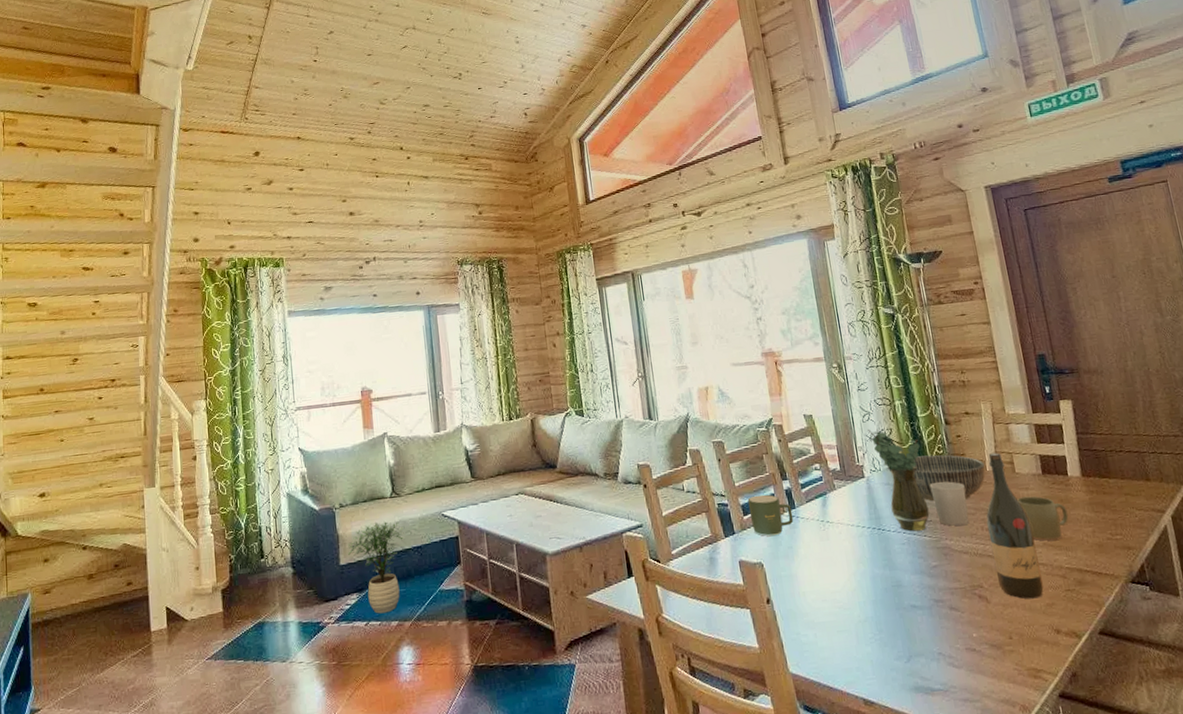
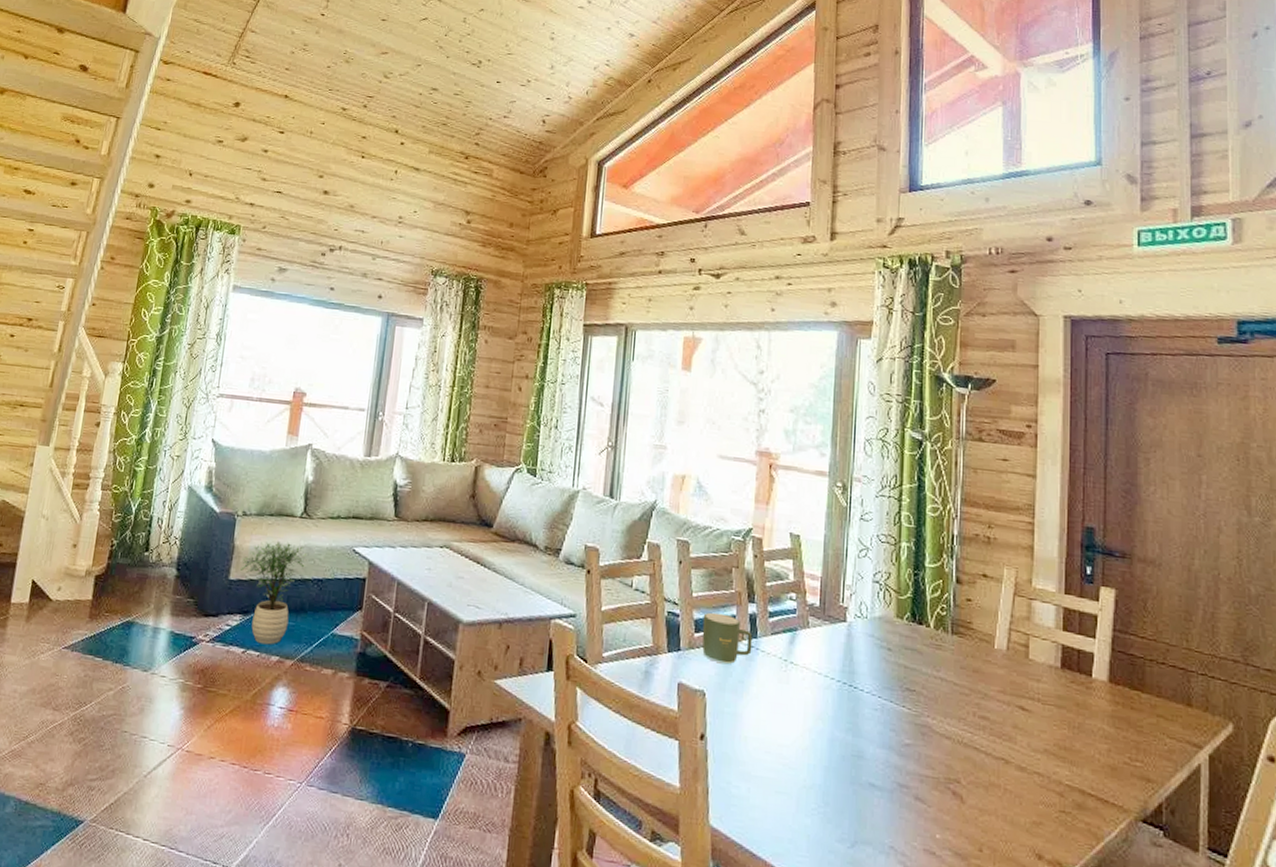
vase: present [867,429,930,532] -> none [861,566,920,700]
bowl: present [914,455,985,502] -> none [905,612,993,676]
candle holder: present [929,481,969,527] -> none [921,647,963,706]
wine bottle: present [986,453,1044,599] -> none [979,629,1035,812]
mug: present [1017,496,1069,541] -> none [1024,688,1082,749]

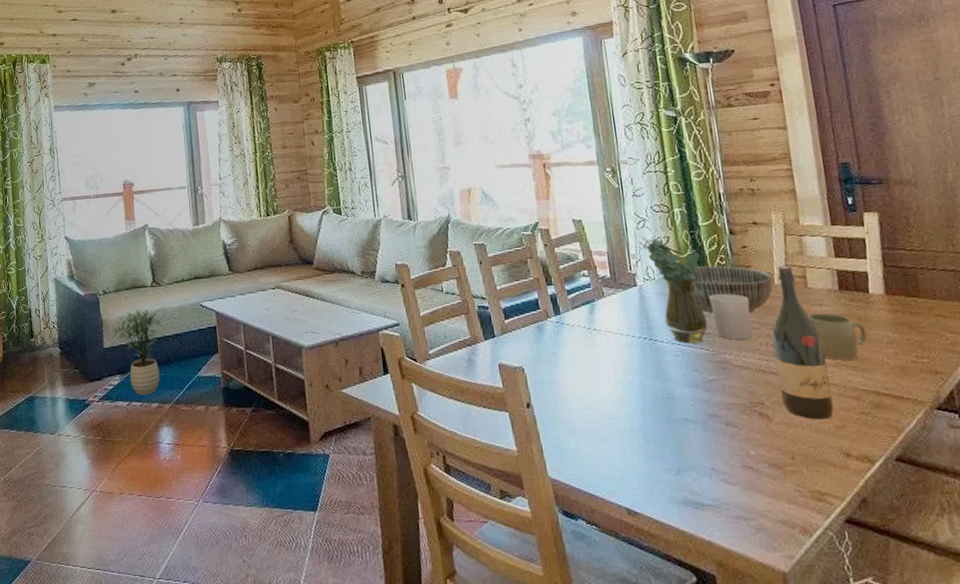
mug: present [702,612,753,664] -> none [509,299,558,342]
vase: none [861,566,920,700] -> present [642,236,708,344]
bowl: none [905,612,993,676] -> present [691,265,773,314]
candle holder: none [921,647,963,706] -> present [709,294,752,341]
wine bottle: none [979,629,1035,812] -> present [771,266,834,420]
mug: none [1024,688,1082,749] -> present [808,313,867,360]

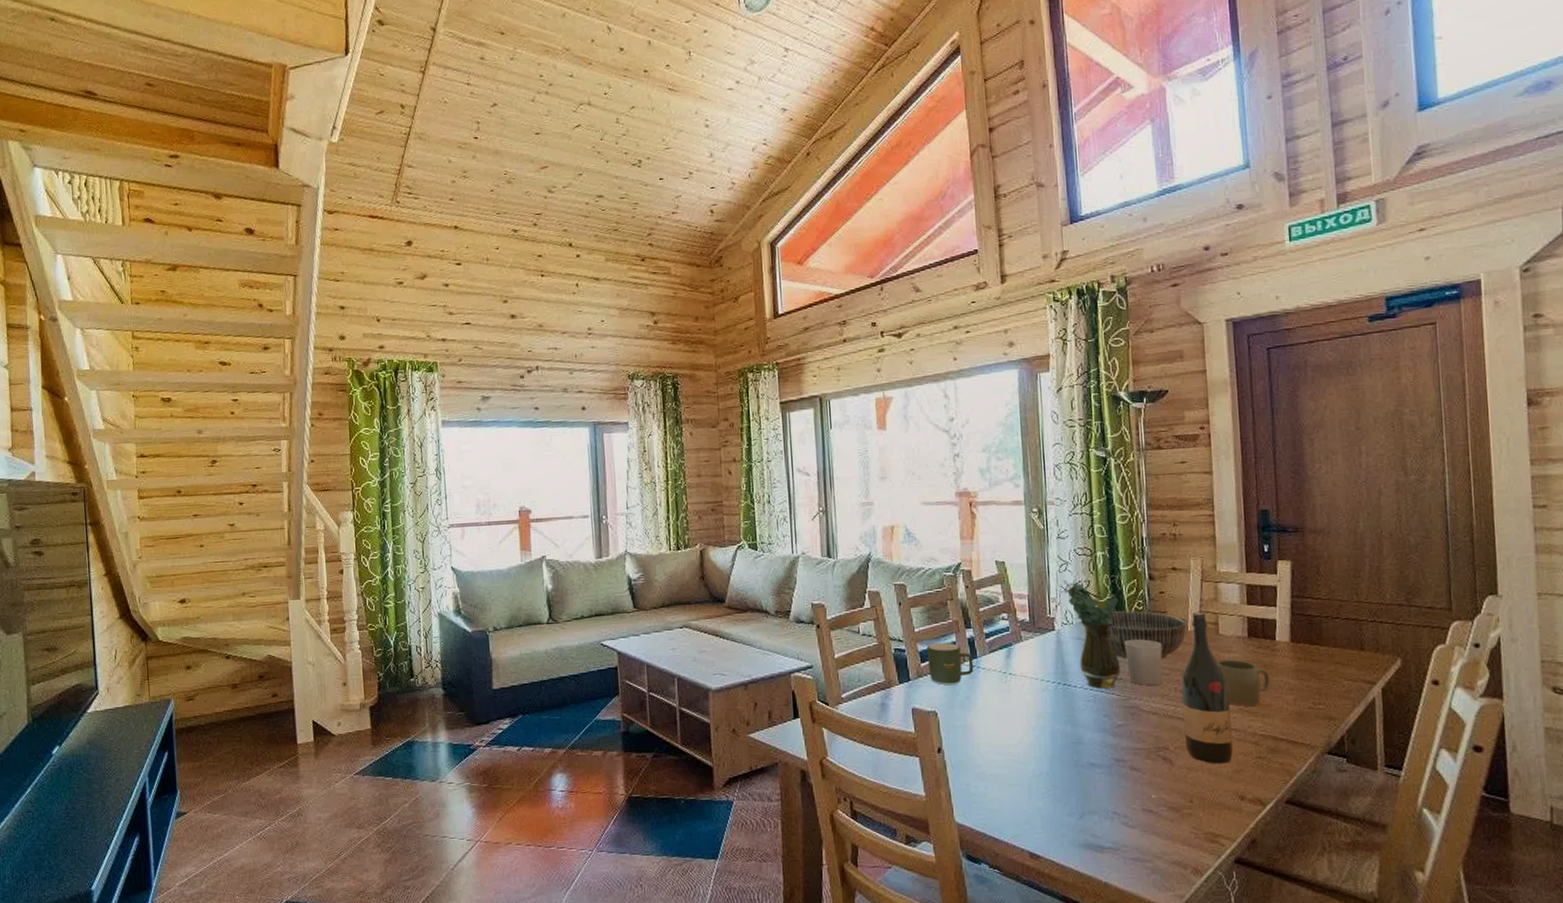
potted plant: present [110,309,165,395] -> none [500,647,562,740]
mug: none [509,299,558,342] -> present [926,642,974,686]

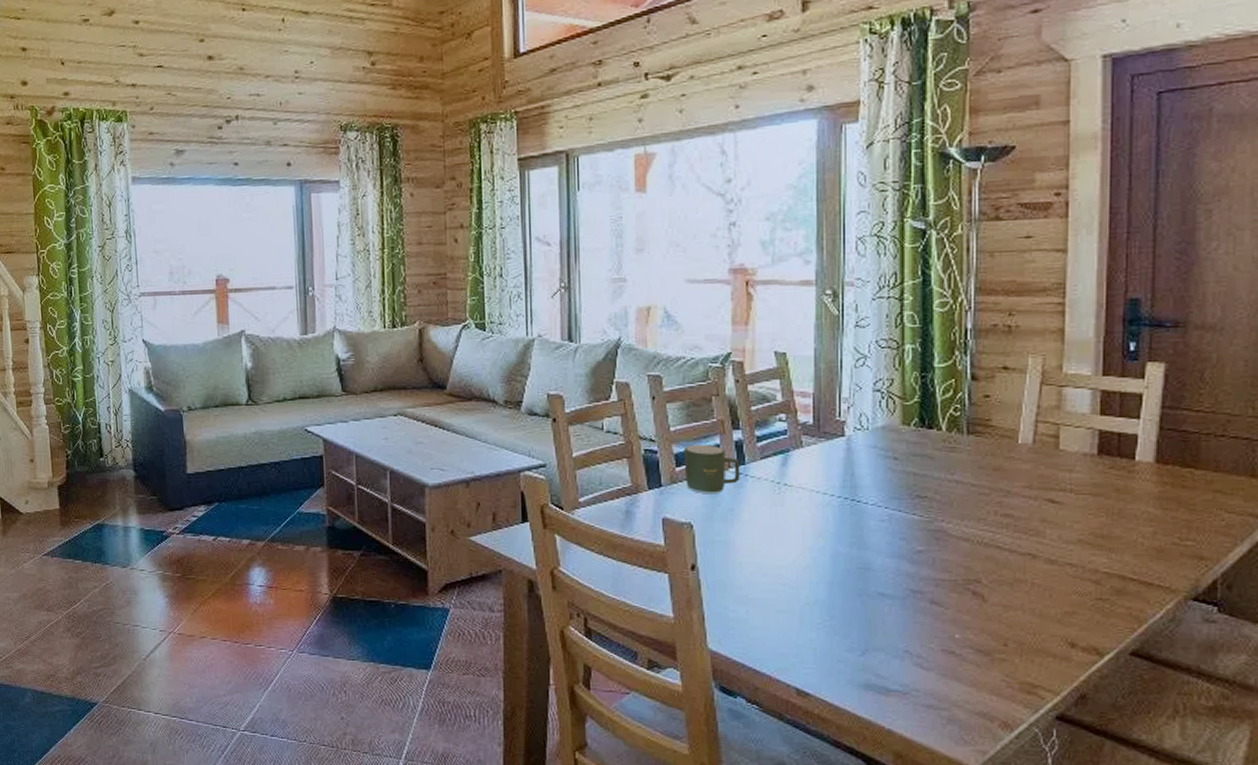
vase: present [1063,579,1121,689] -> none [860,376,929,507]
bowl: present [1108,611,1187,659] -> none [913,416,1017,476]
candle holder: present [1124,639,1163,686] -> none [933,452,982,507]
wine bottle: present [1181,612,1234,764] -> none [1003,422,1067,604]
mug: present [1217,659,1270,706] -> none [1053,480,1123,537]

